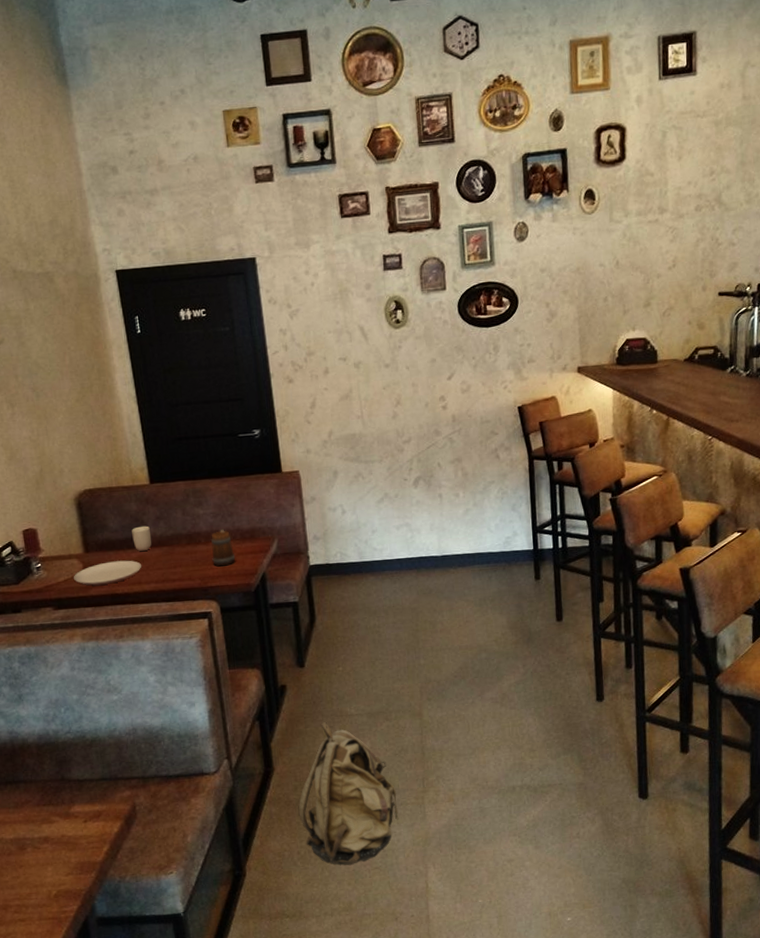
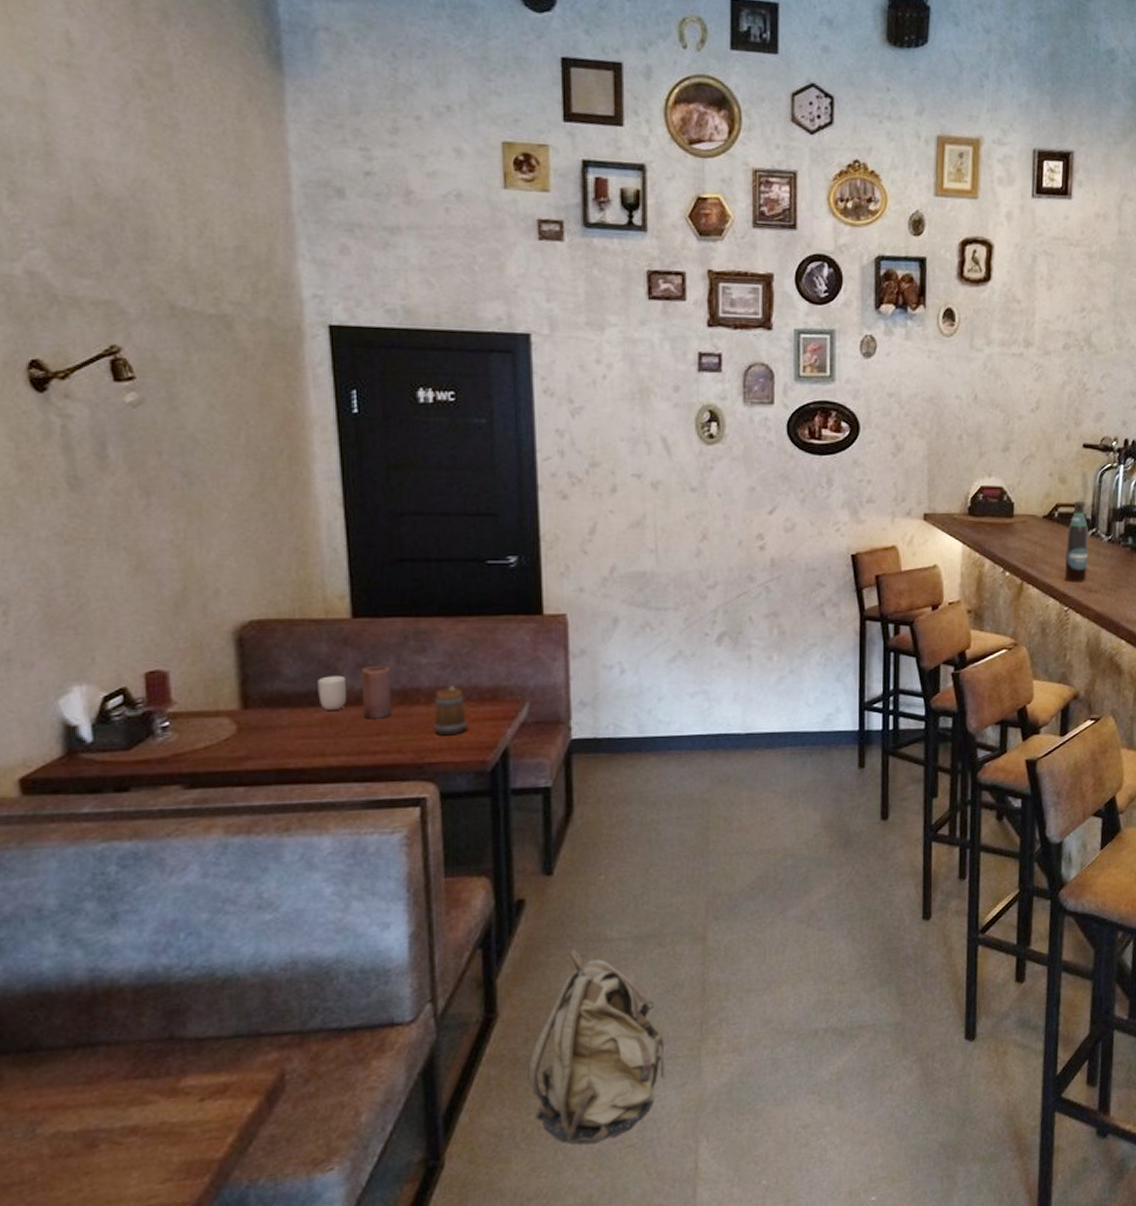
plate: present [73,560,142,586] -> none [219,722,329,756]
candle: none [160,517,183,556] -> present [362,665,392,719]
bottle: none [706,342,729,415] -> present [1064,500,1089,582]

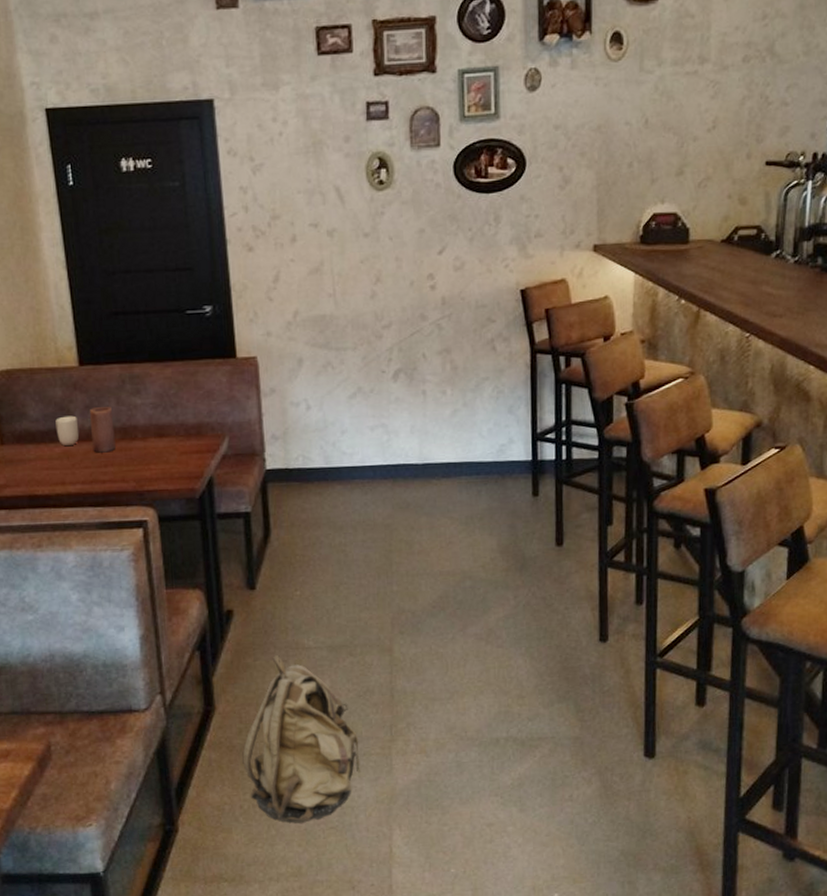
beer mug: present [433,685,468,736] -> none [148,423,178,467]
bottle: present [1064,500,1089,582] -> none [745,221,773,308]

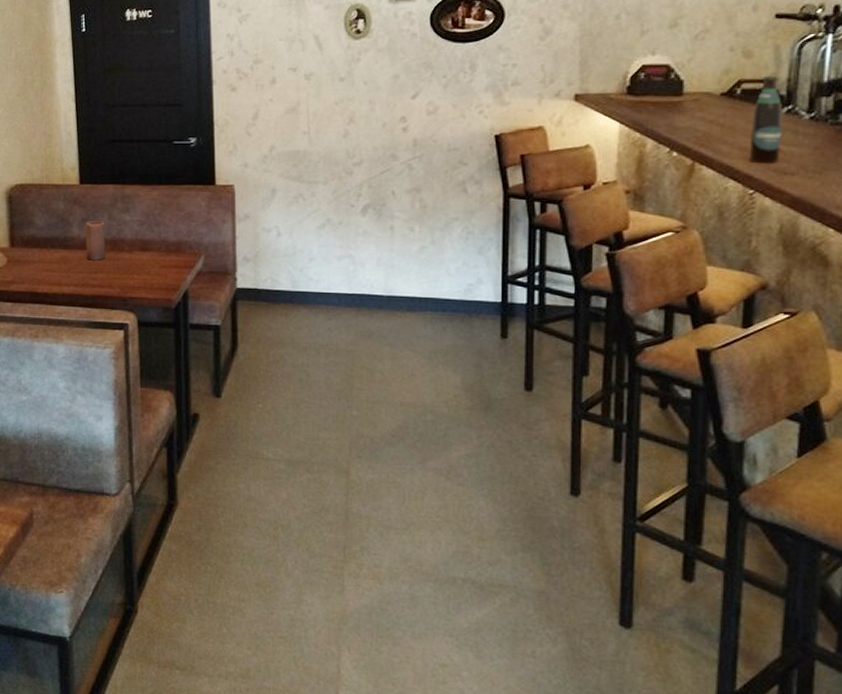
cup: present [55,415,80,447] -> none [57,226,76,253]
backpack: present [242,655,361,824] -> none [200,462,312,628]
bottle: none [745,221,773,308] -> present [749,75,783,164]

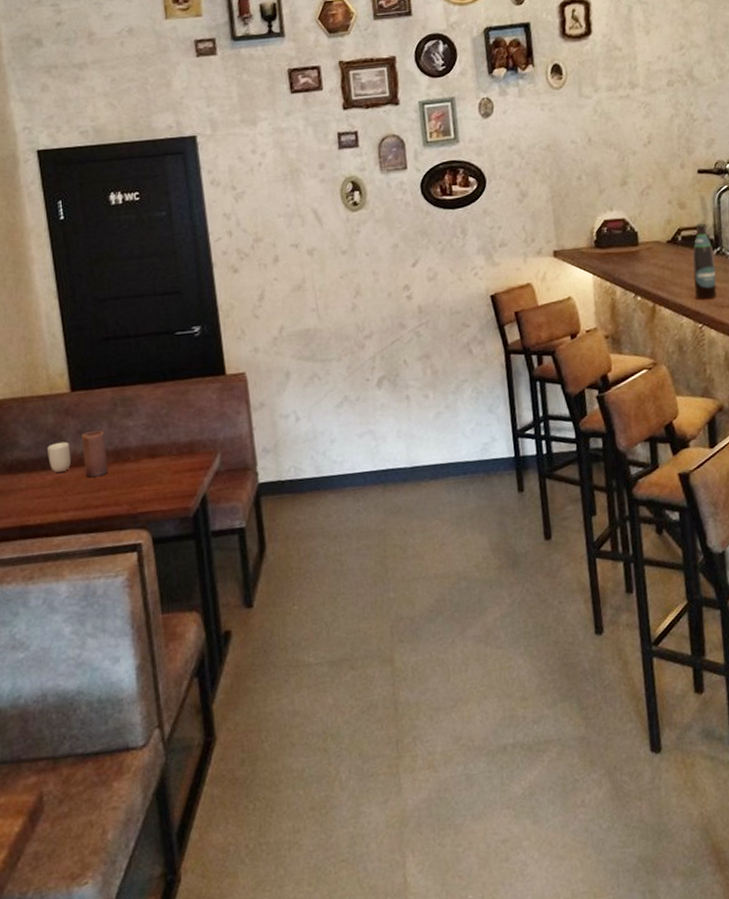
cup: none [57,226,76,253] -> present [47,441,72,473]

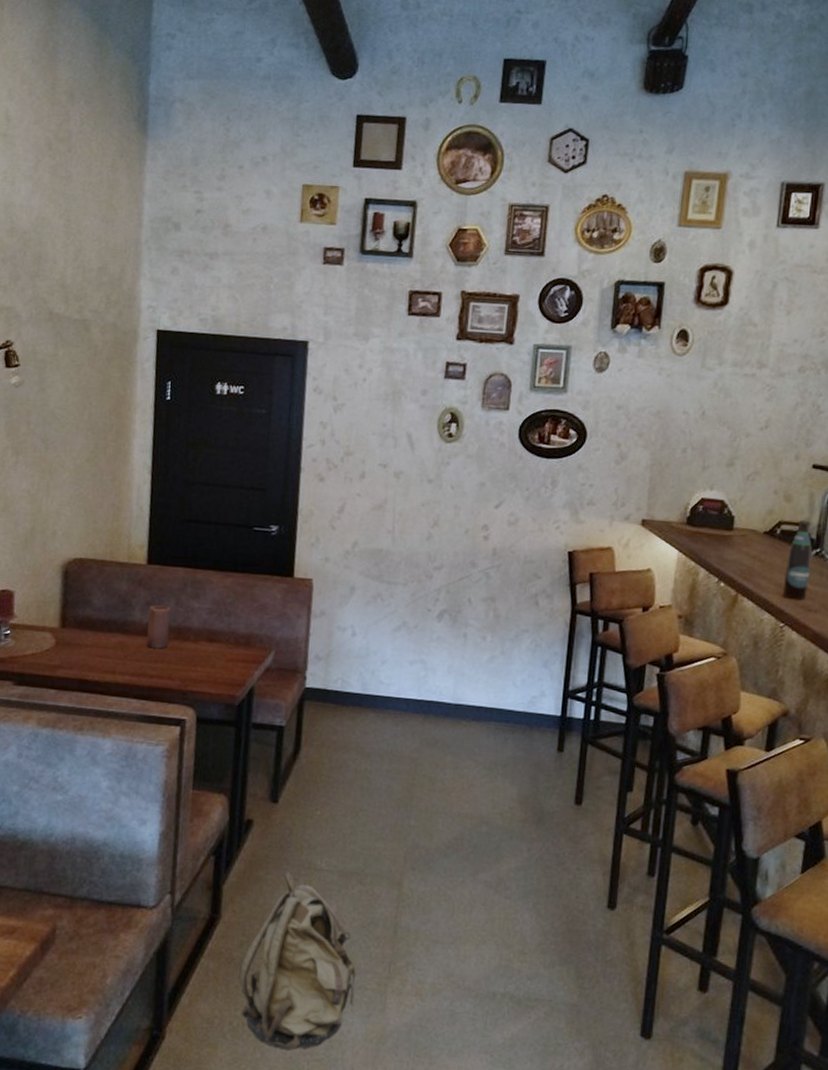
cup: present [47,441,72,473] -> none [115,609,138,638]
backpack: none [245,675,369,861] -> present [239,872,357,1052]

